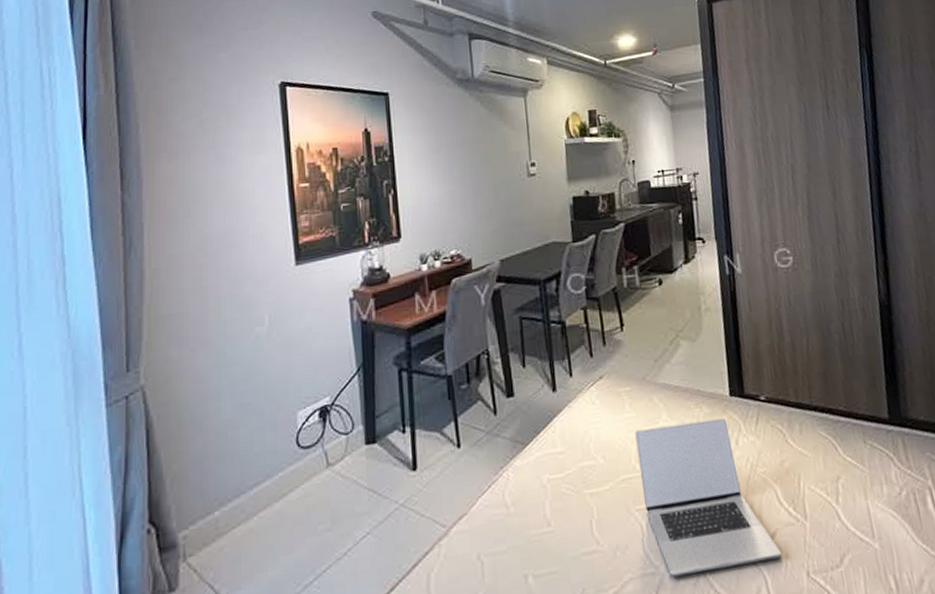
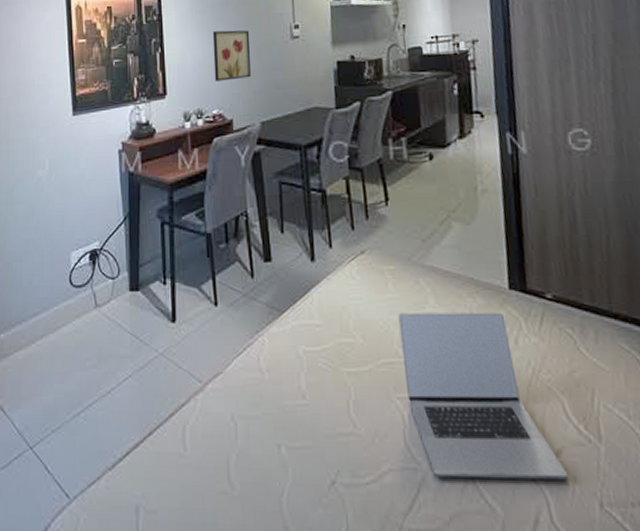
wall art: none [448,169,489,222] -> present [212,30,251,81]

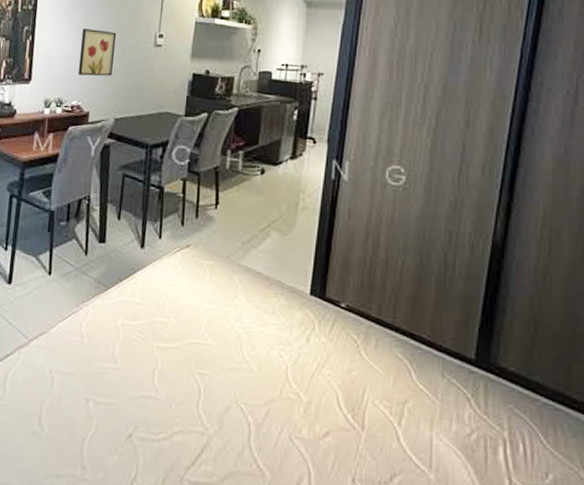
laptop: present [398,312,569,480] -> none [206,303,331,457]

